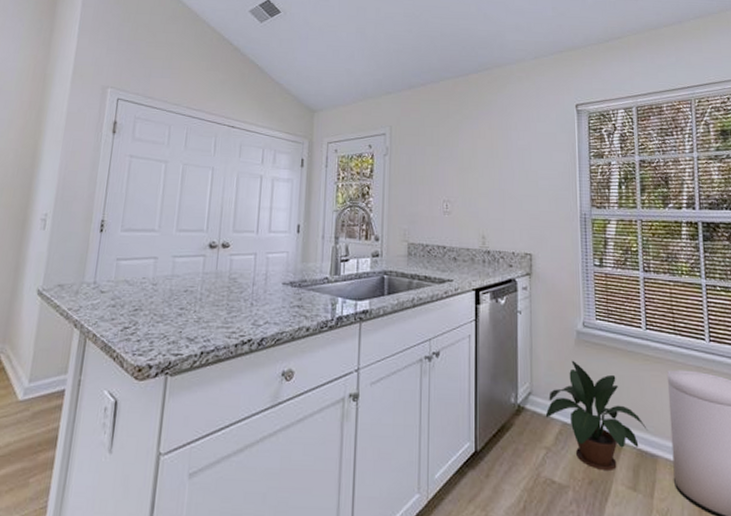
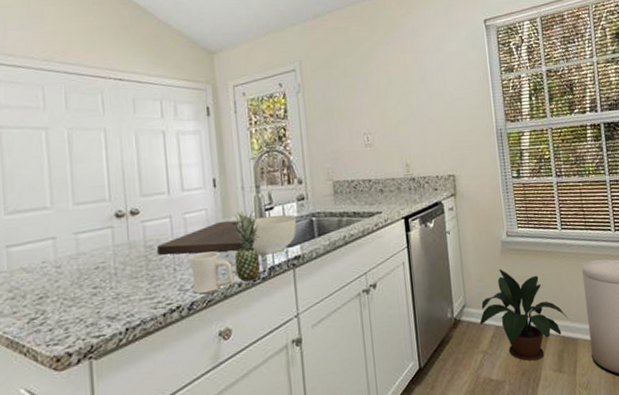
cutting board: none [239,265,318,296] -> present [157,220,244,255]
mug: none [265,292,303,331] -> present [189,251,233,294]
fruit: none [306,258,333,327] -> present [234,210,261,282]
bowl: none [313,267,369,305] -> present [237,215,297,256]

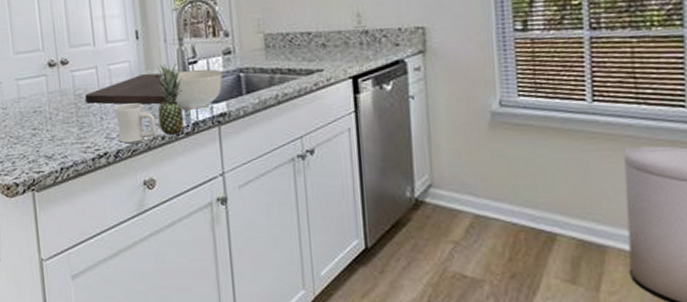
potted plant: present [479,268,569,361] -> none [451,145,595,263]

